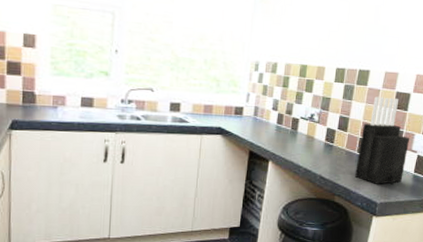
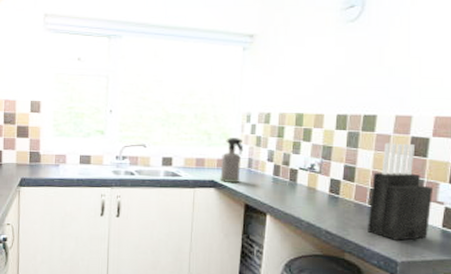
spray bottle: none [227,85,251,130] -> present [220,137,244,183]

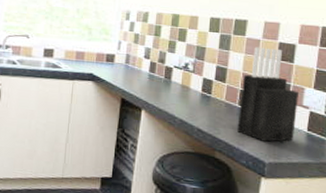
spray bottle: present [220,137,244,183] -> none [98,33,122,77]

